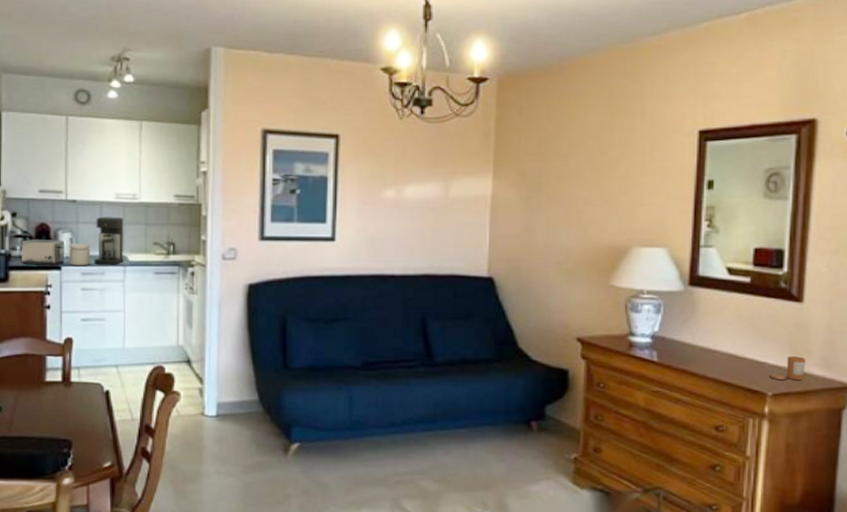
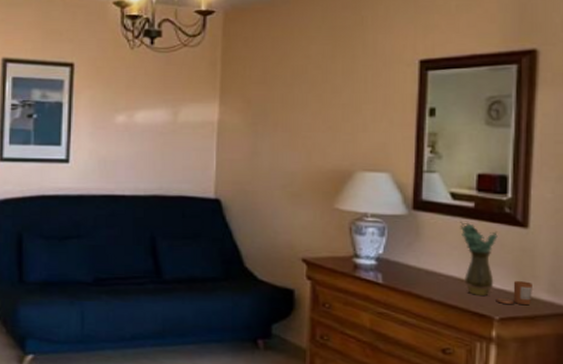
vase: none [736,296,773,372] -> present [460,221,498,296]

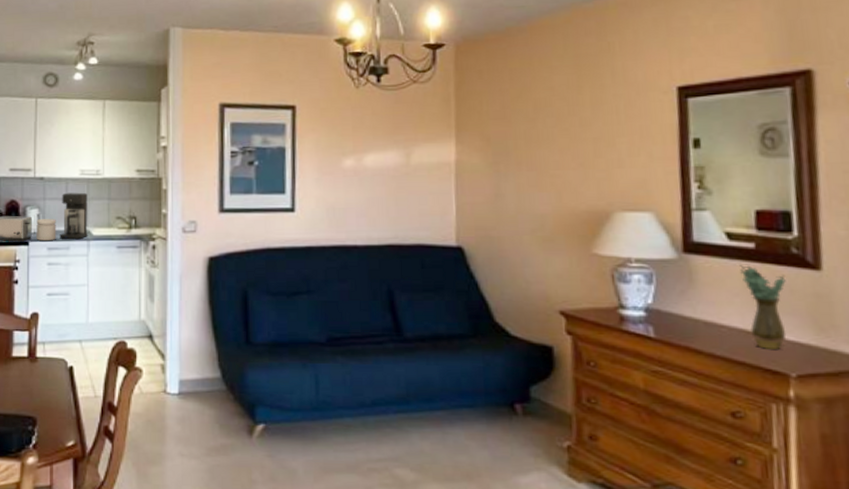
candle: present [496,281,532,306] -> none [790,332,834,360]

